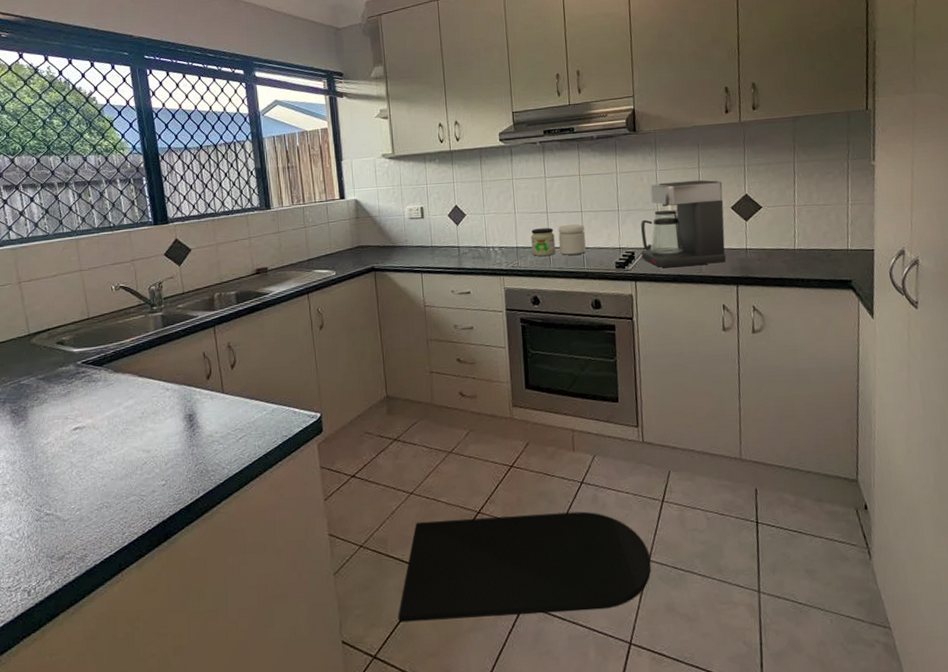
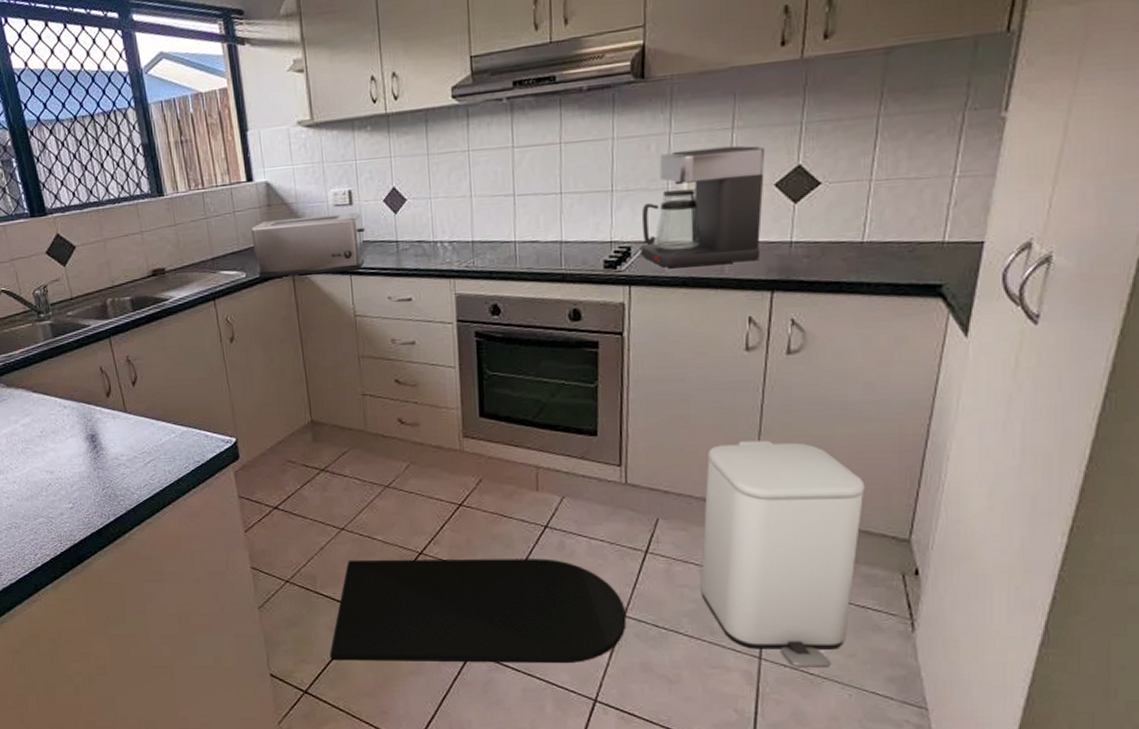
toaster: none [342,224,433,277] -> present [251,212,365,280]
jar: present [531,227,556,257] -> none [491,215,524,254]
jar: present [558,224,586,256] -> none [527,210,565,252]
pedal bin: none [703,402,822,598] -> present [700,440,865,667]

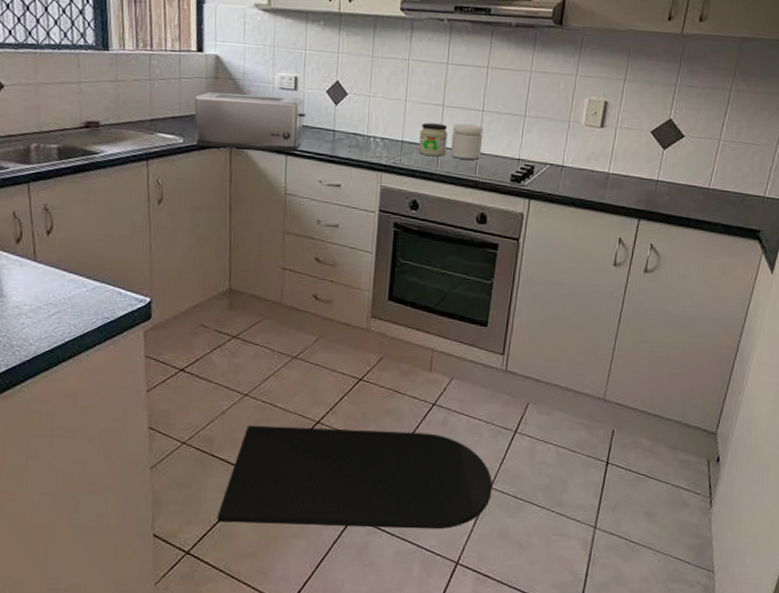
jar: none [491,215,524,254] -> present [419,122,448,157]
jar: none [527,210,565,252] -> present [450,123,484,161]
coffee maker: present [641,145,766,268] -> none [542,91,647,192]
pedal bin: present [700,440,865,667] -> none [555,342,689,536]

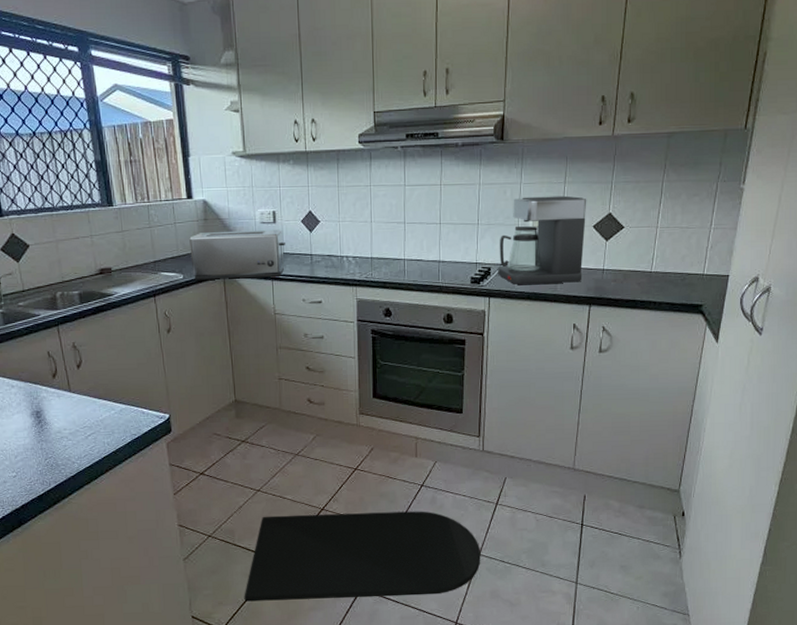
jar: present [419,122,448,157] -> none [386,239,411,269]
jar: present [450,123,484,161] -> none [414,237,443,269]
coffee maker: none [542,91,647,192] -> present [498,195,587,284]

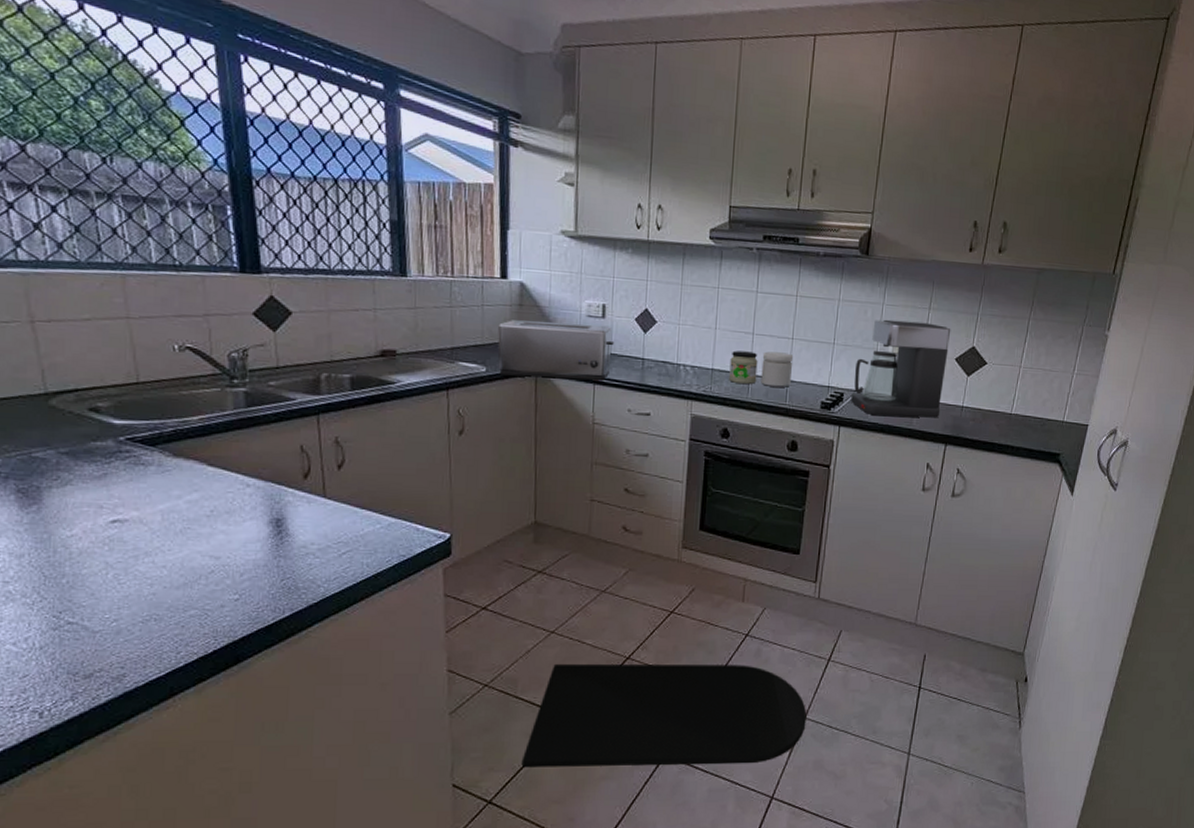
jar: none [386,239,411,269] -> present [729,350,758,385]
jar: none [414,237,443,269] -> present [761,351,794,388]

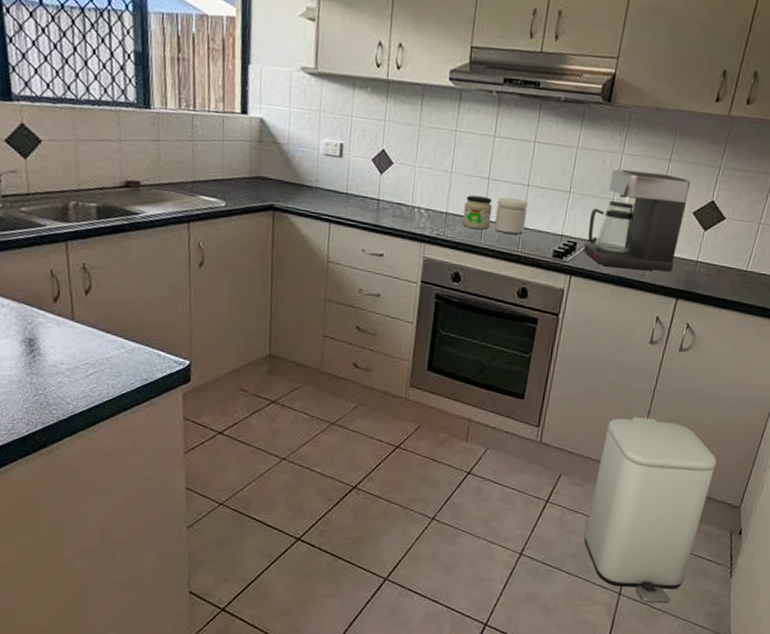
toaster: present [497,320,614,381] -> none [237,156,350,221]
door mat: present [521,663,807,768] -> none [252,488,523,592]
pedal bin: none [869,566,997,761] -> present [584,417,717,603]

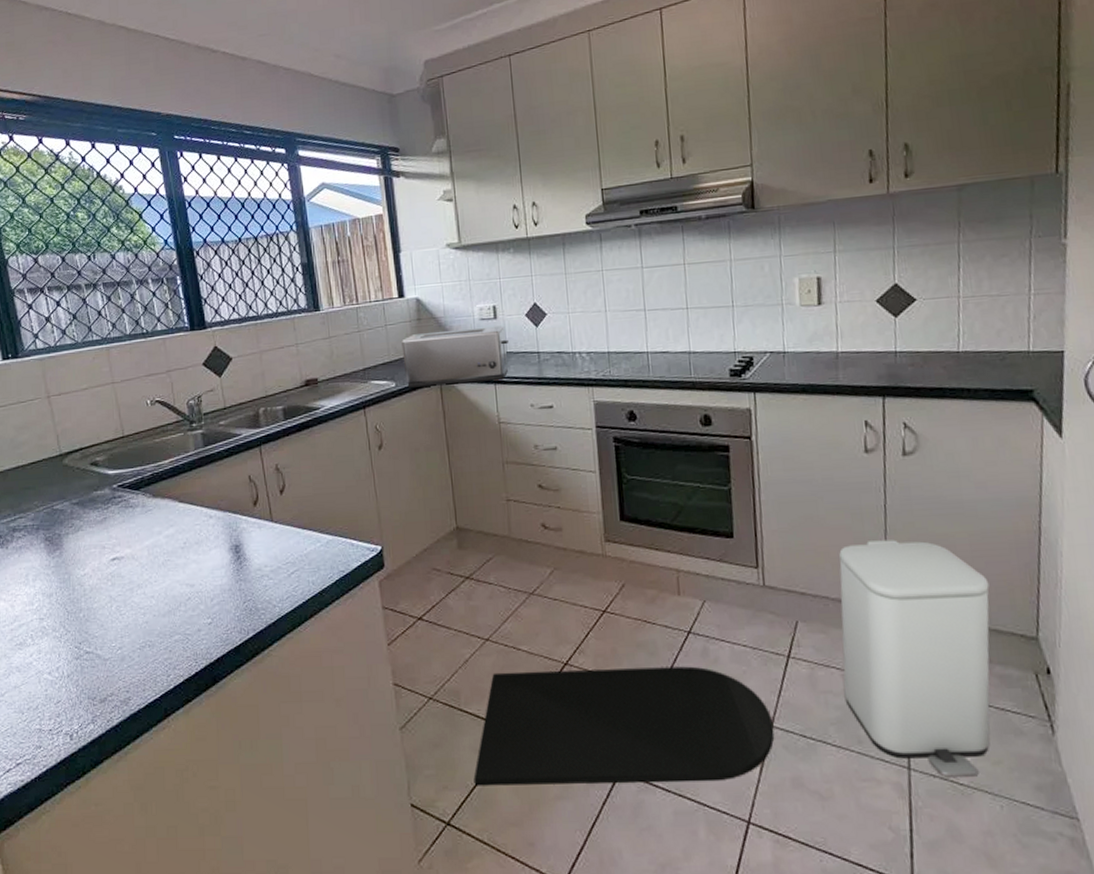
toaster: none [237,156,350,221] -> present [402,325,509,389]
door mat: none [252,488,523,592] -> present [473,666,774,786]
jar: present [462,195,492,230] -> none [625,328,656,364]
jar: present [494,197,529,235] -> none [658,324,693,362]
coffee maker: present [584,169,691,272] -> none [760,266,870,376]

